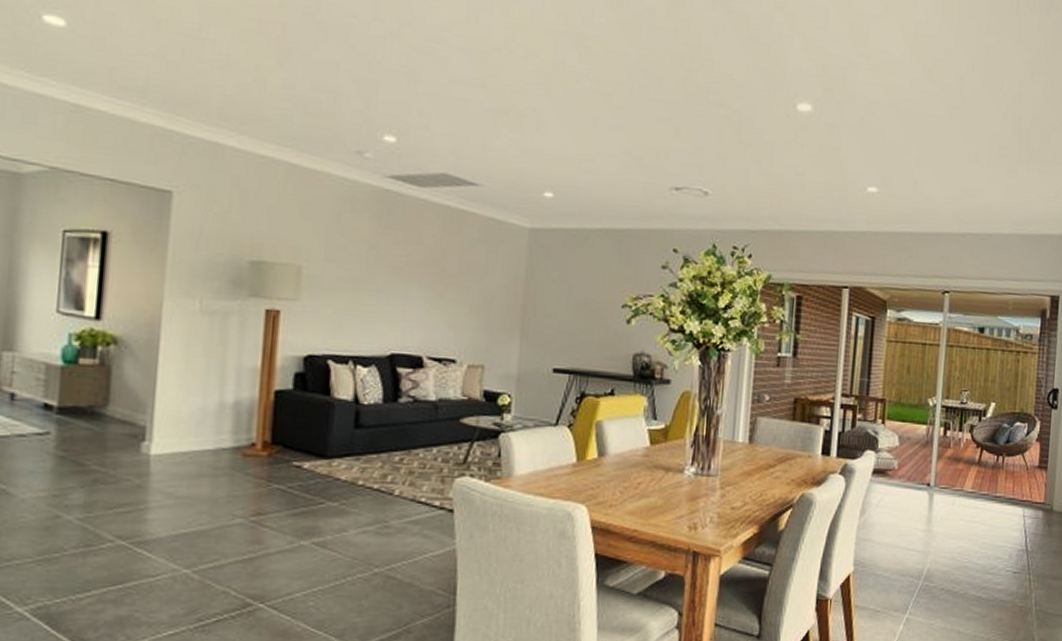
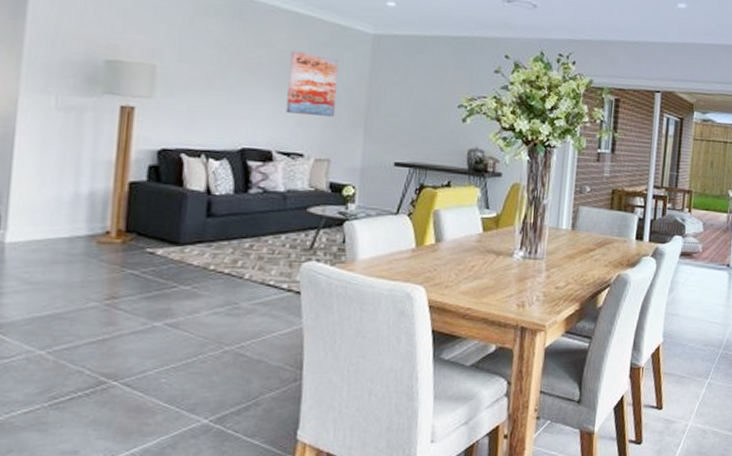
wall art: none [437,247,494,319] -> present [286,50,340,117]

